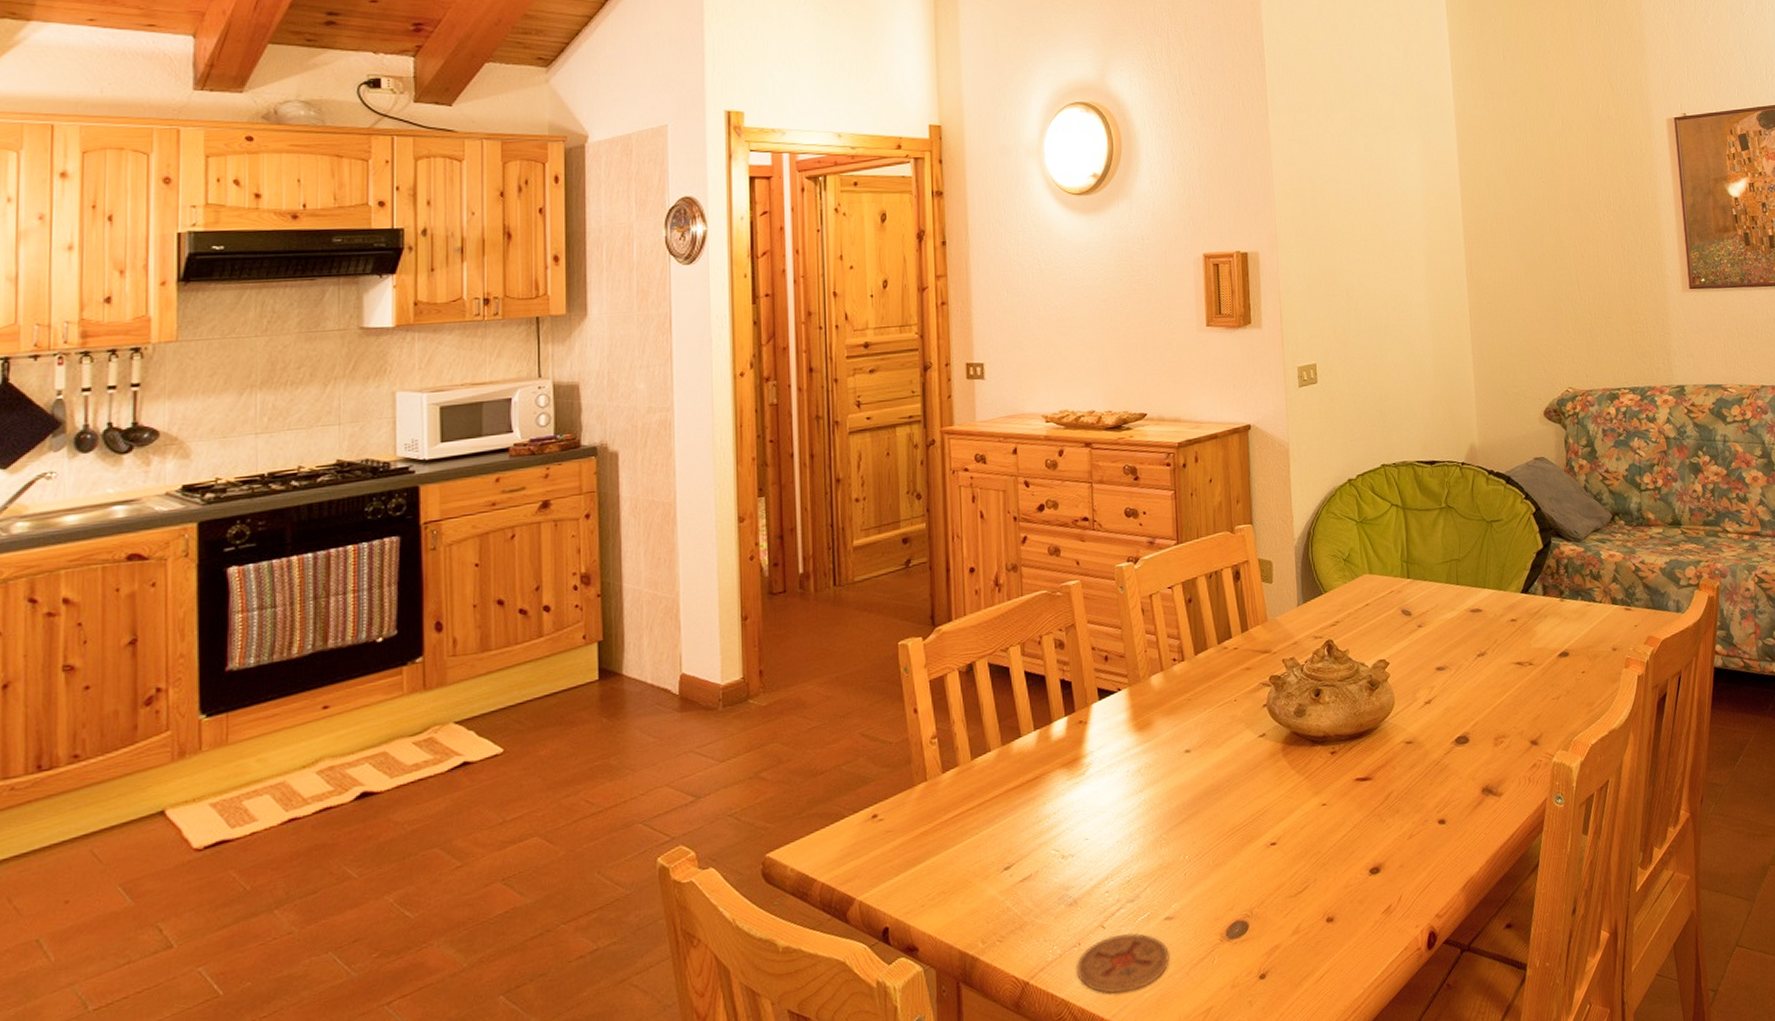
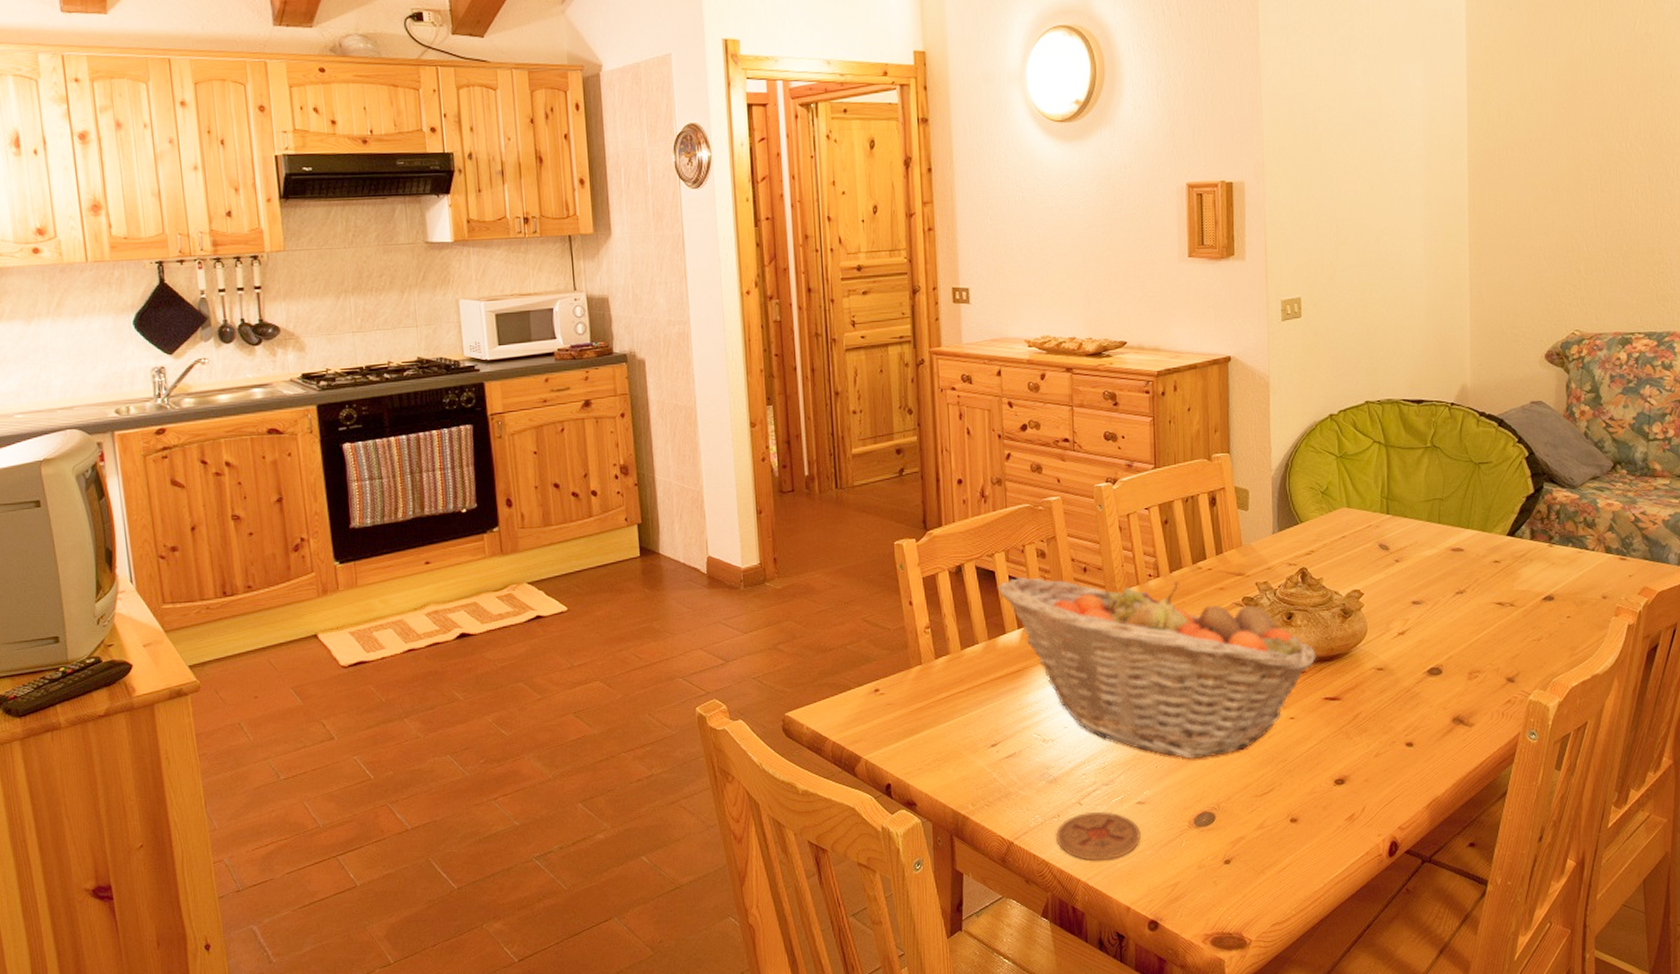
fruit basket: none [1012,664,1347,862] -> present [997,578,1318,759]

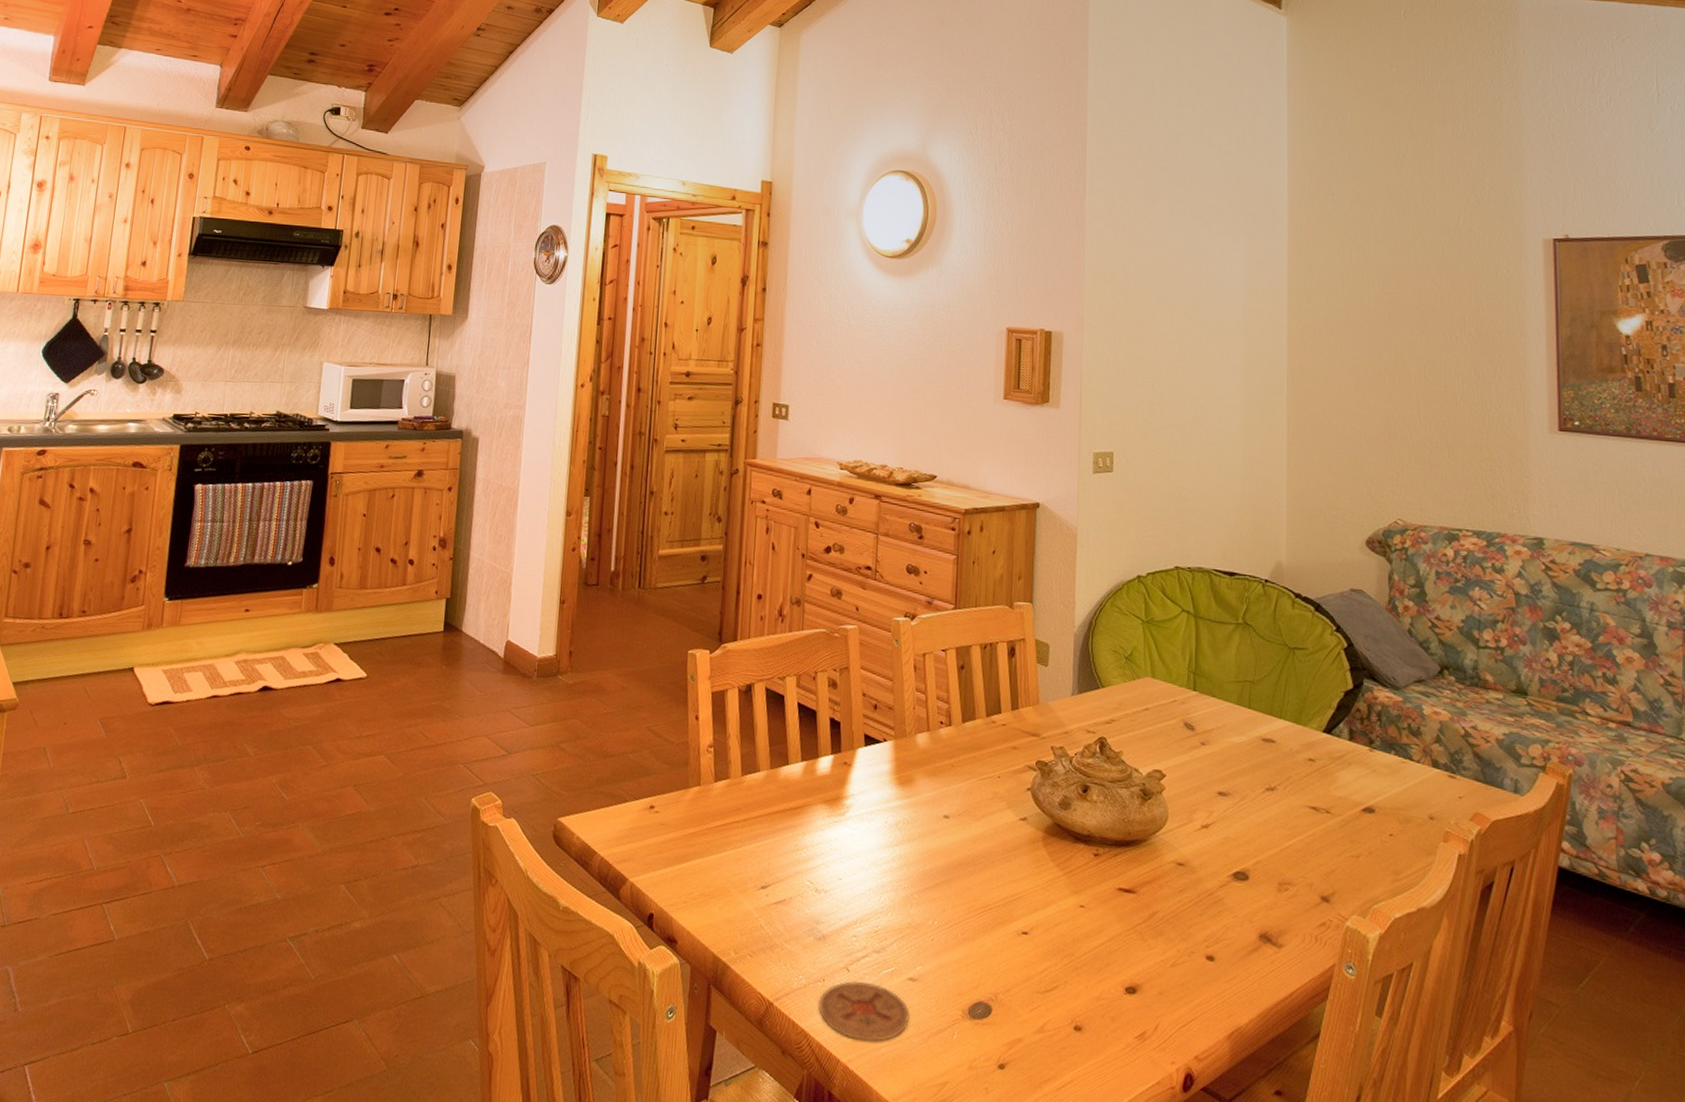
fruit basket: present [997,578,1318,759] -> none [785,706,1113,939]

